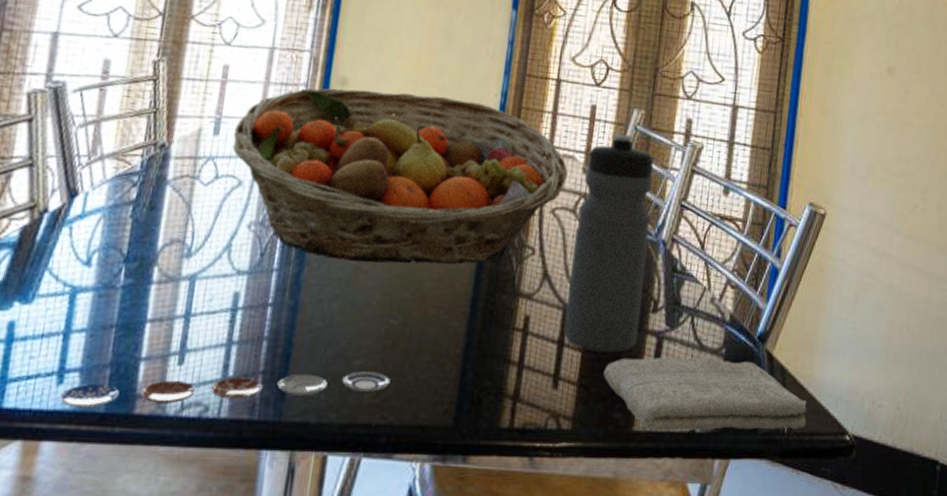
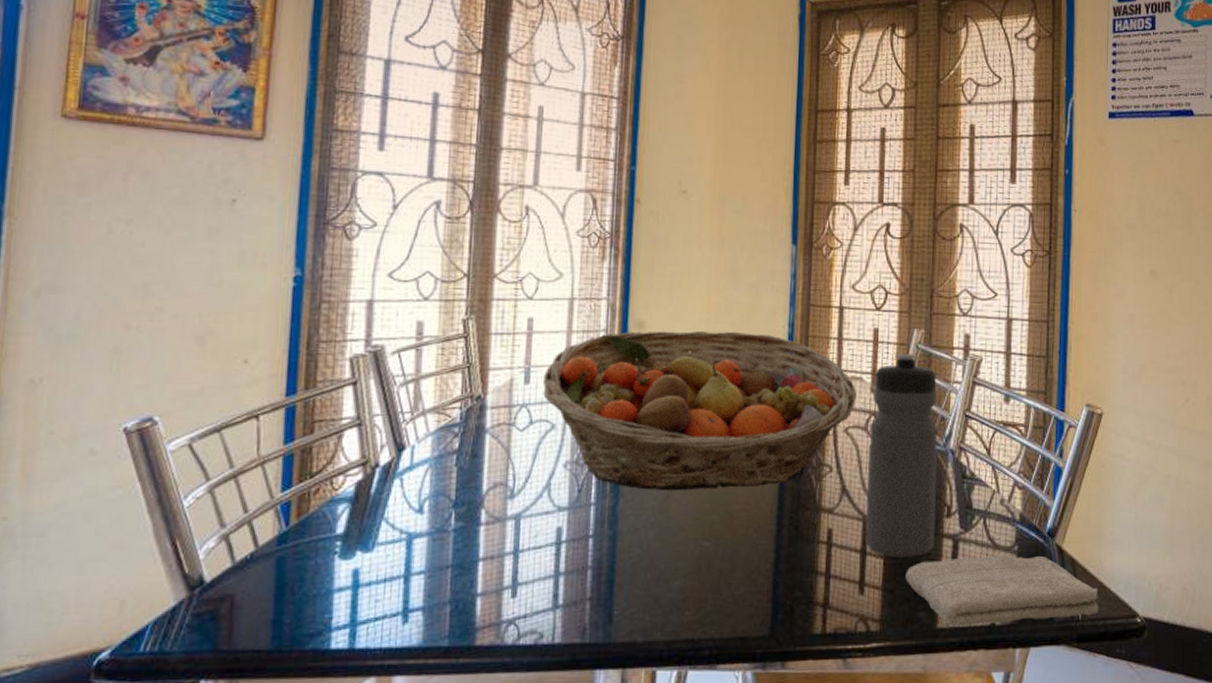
plate: present [58,371,391,408] -> none [405,591,708,643]

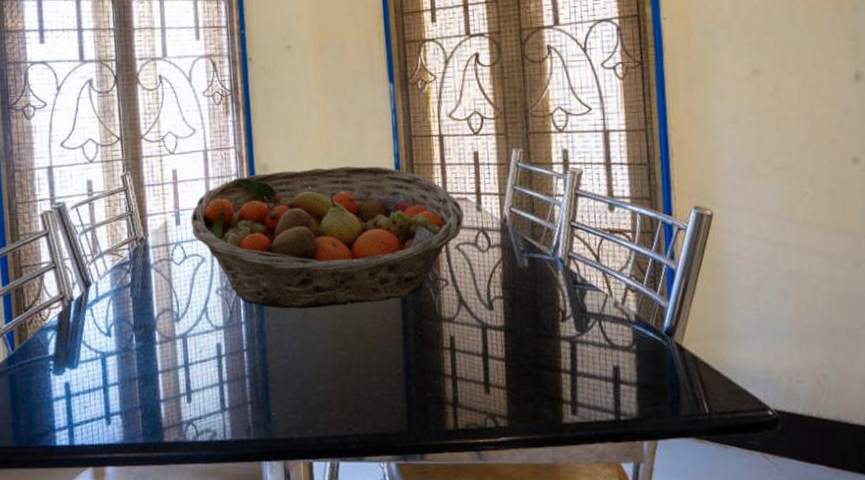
water bottle: present [865,352,938,559] -> none [479,171,552,361]
washcloth: present [905,553,1099,627] -> none [527,353,727,421]

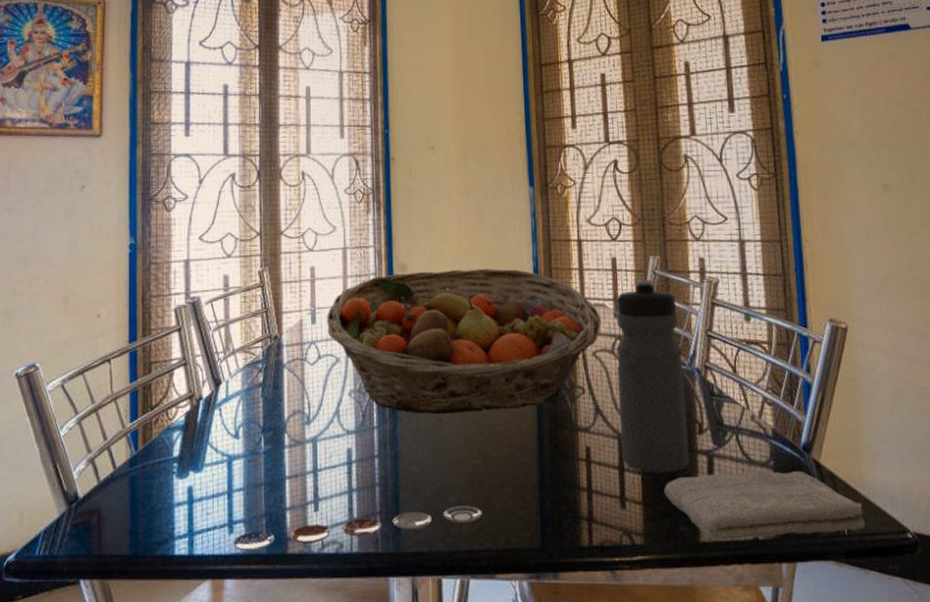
plate: none [110,394,350,441] -> present [232,505,482,551]
water bottle: none [479,171,552,361] -> present [616,278,689,474]
washcloth: none [527,353,727,421] -> present [664,469,866,541]

